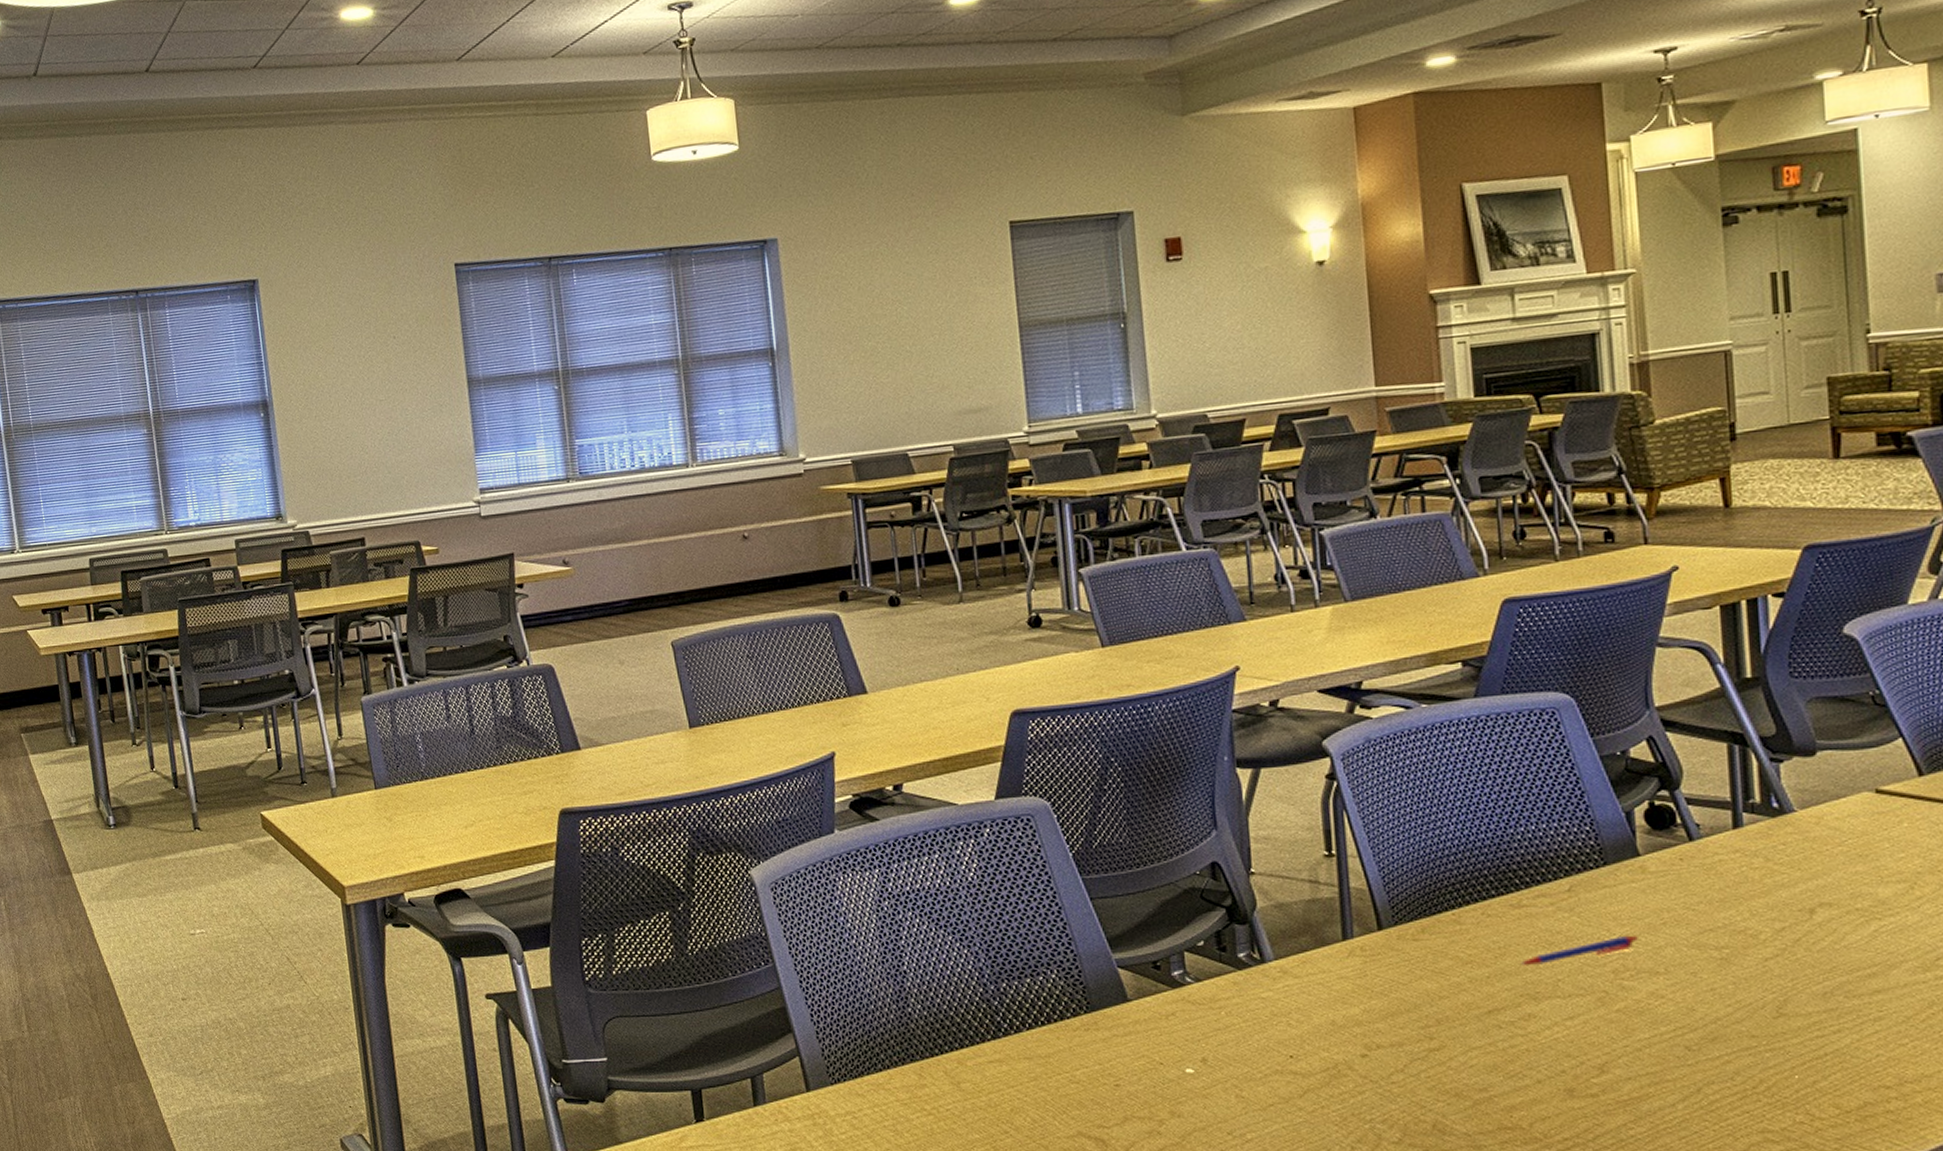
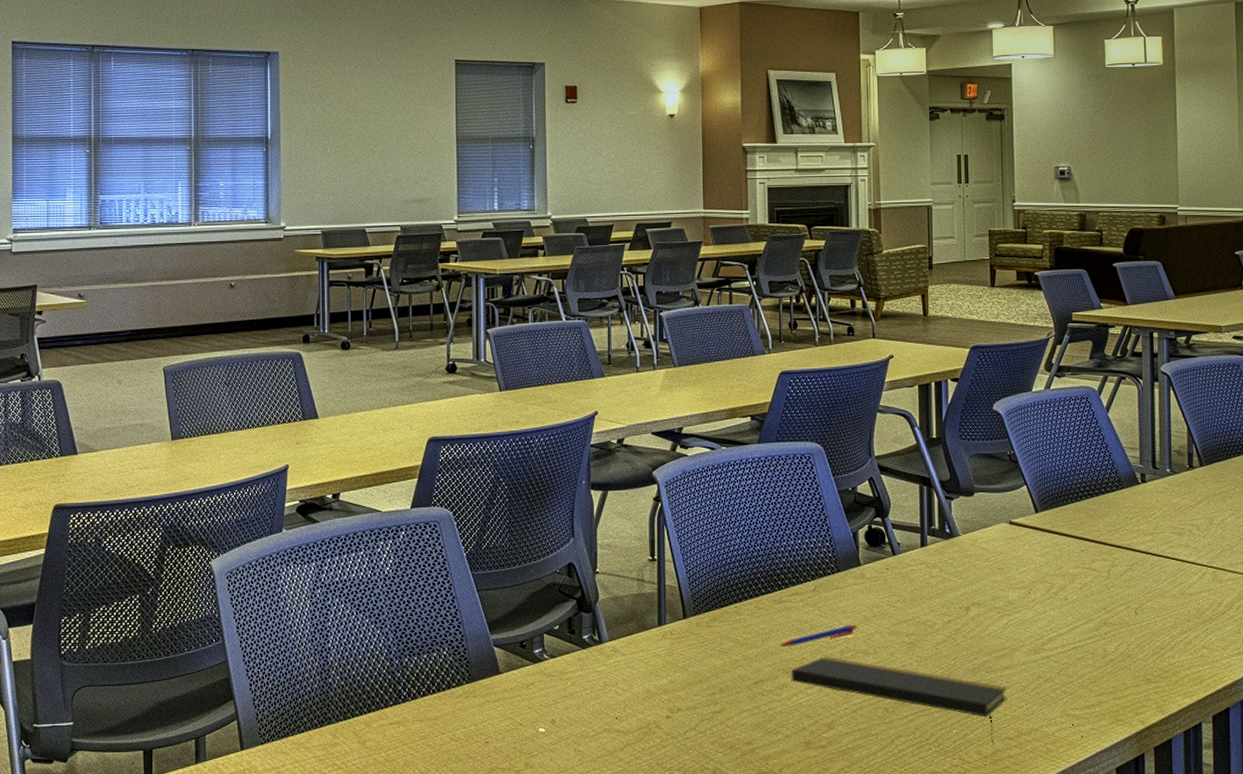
notepad: none [1539,977,1880,1096] -> present [791,656,1007,745]

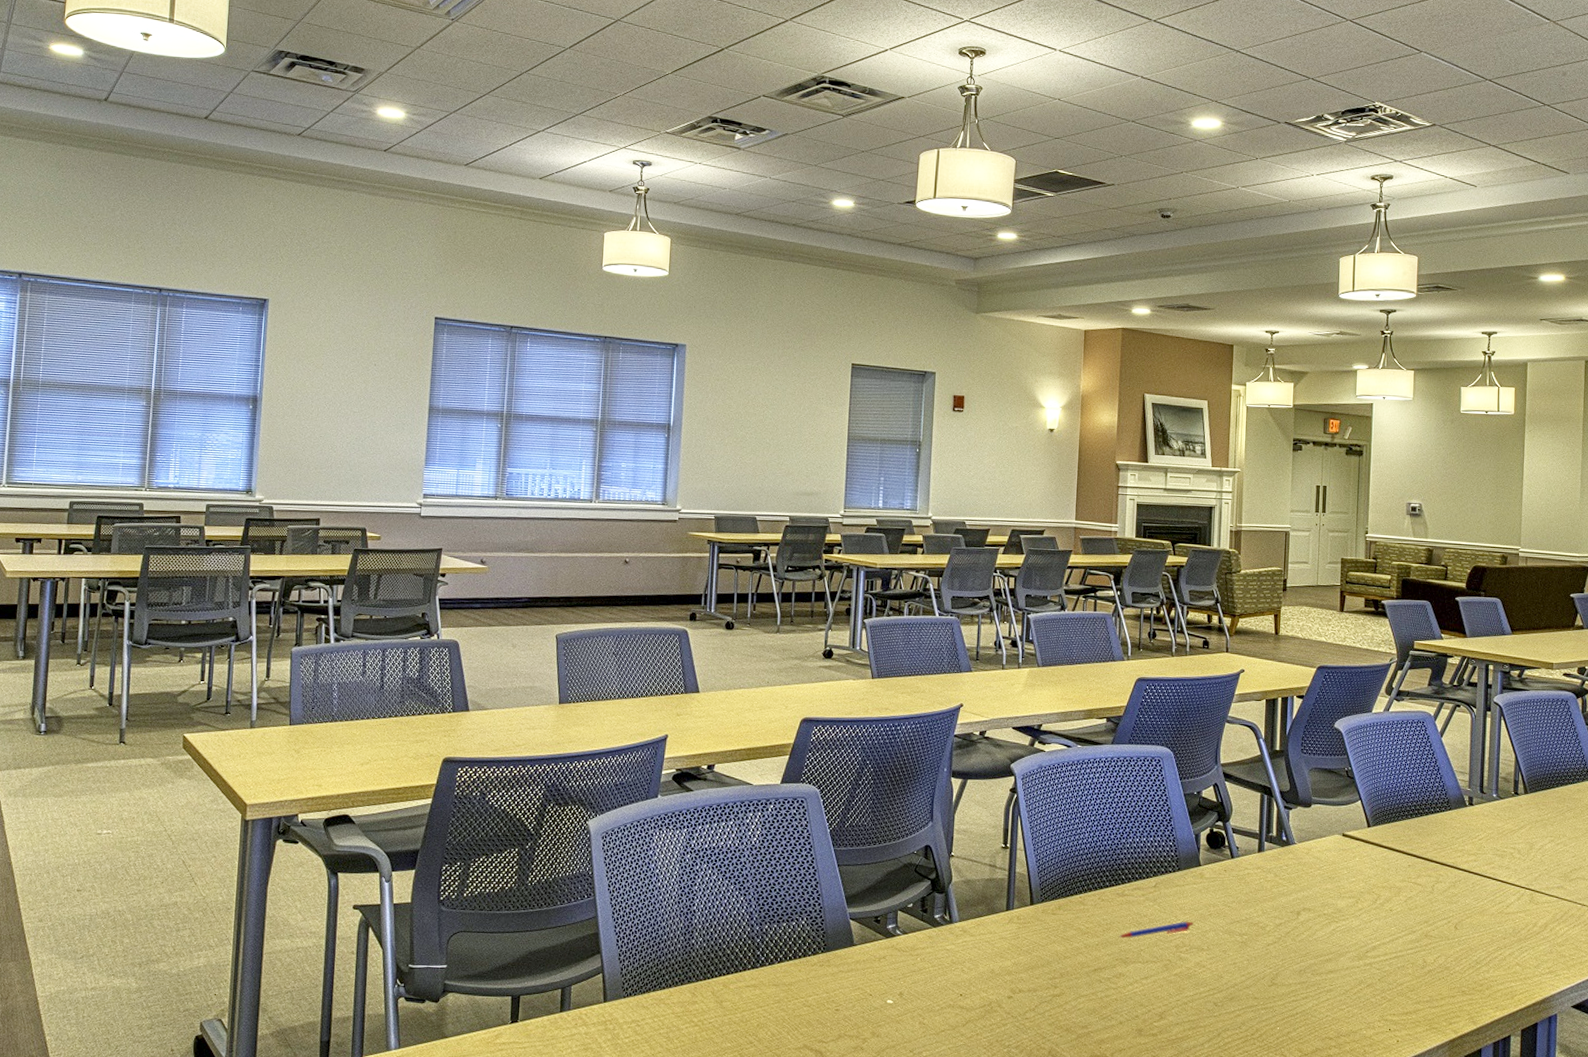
notepad: present [791,656,1007,745] -> none [1128,949,1330,1044]

